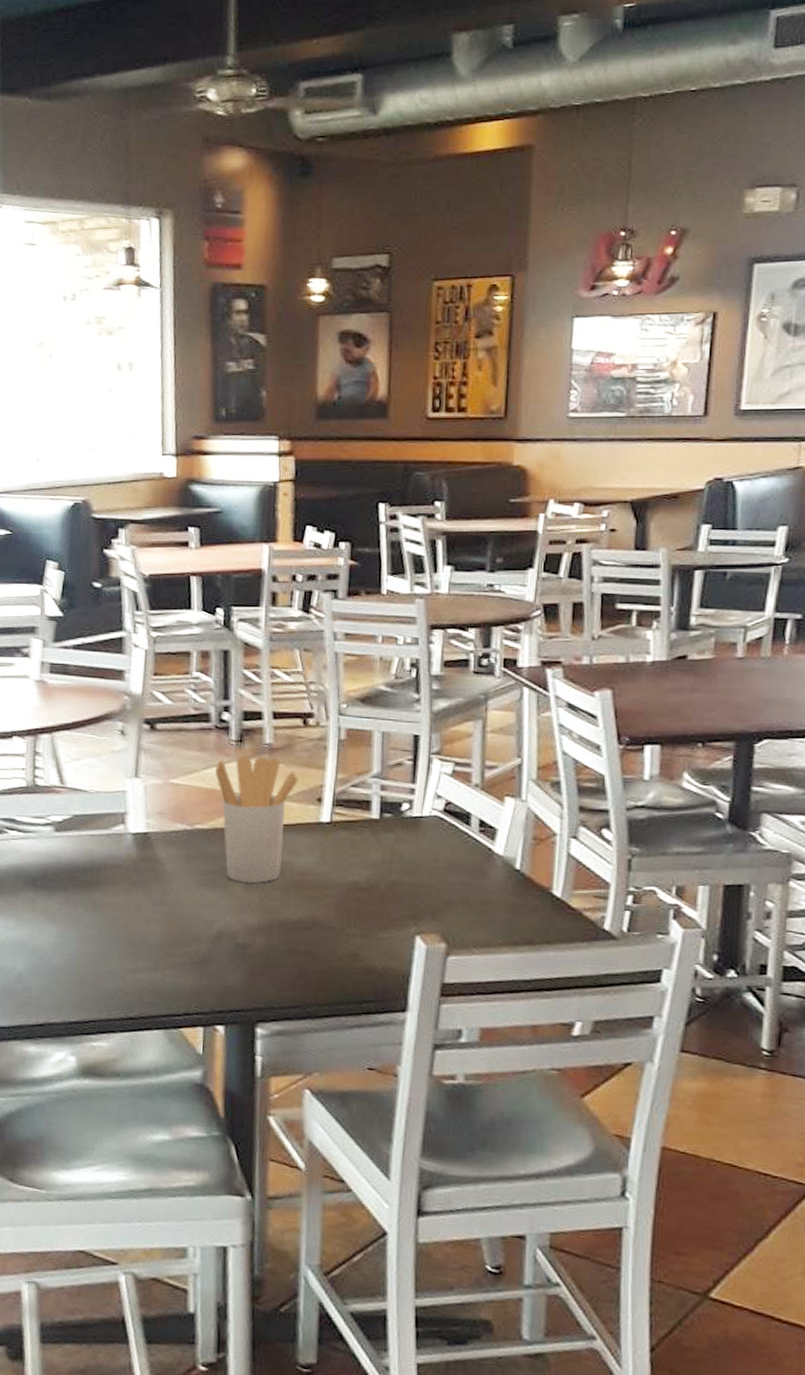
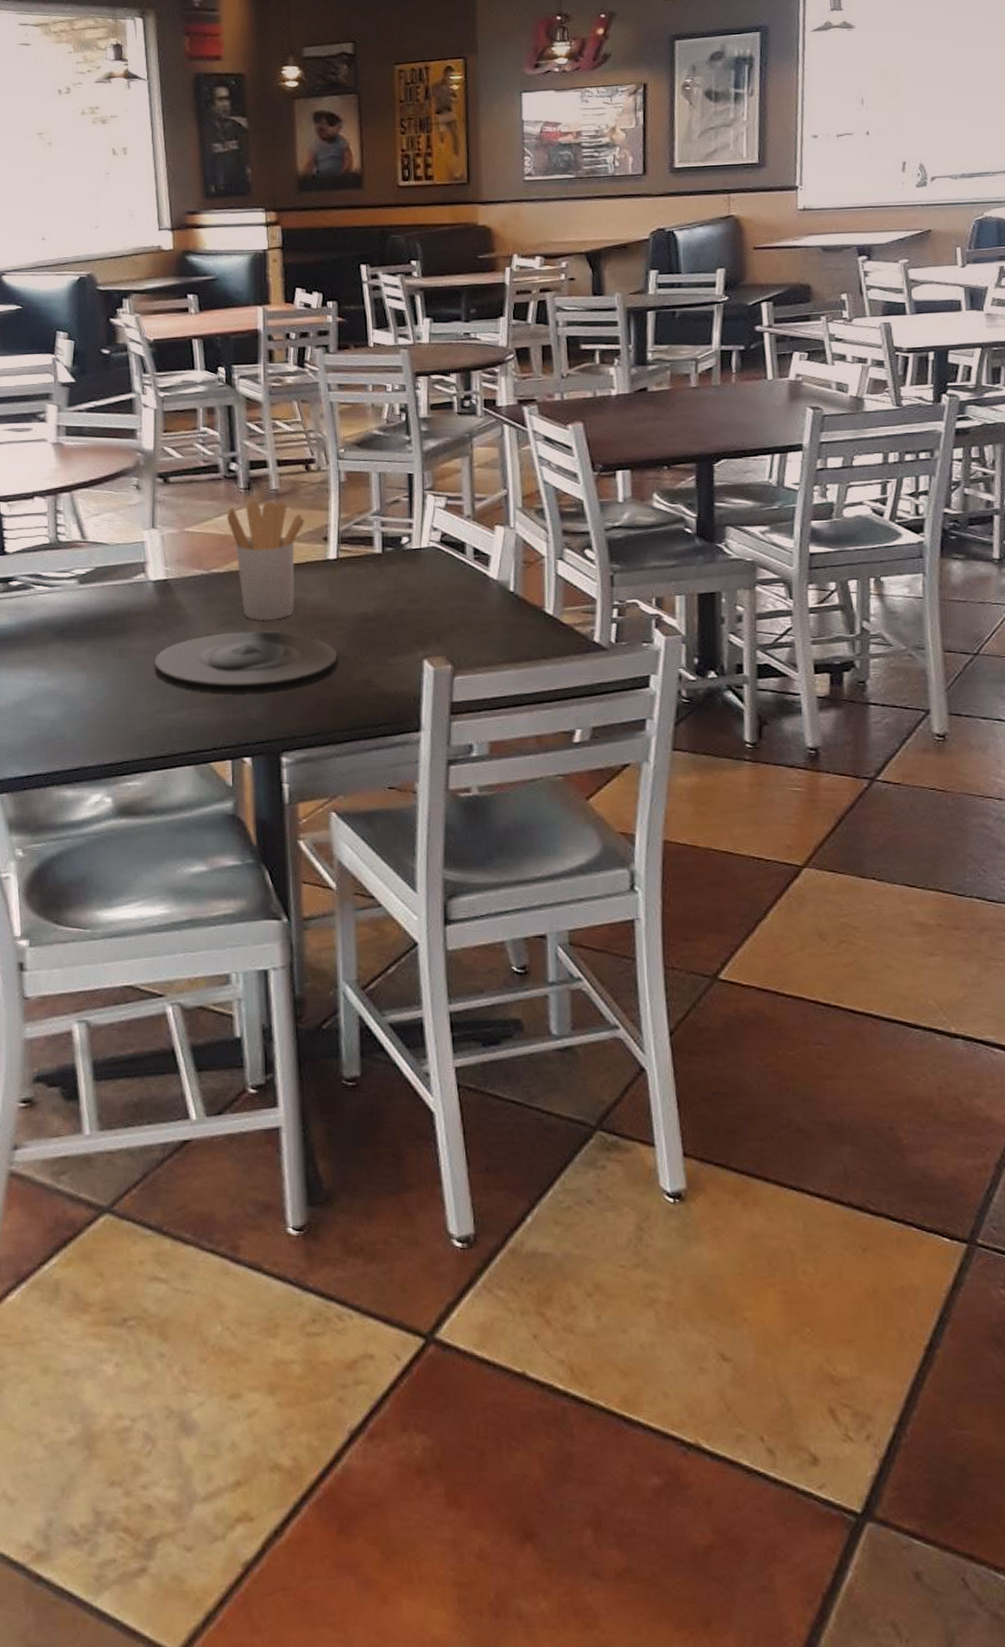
plate: none [128,893,324,959] -> present [154,631,338,694]

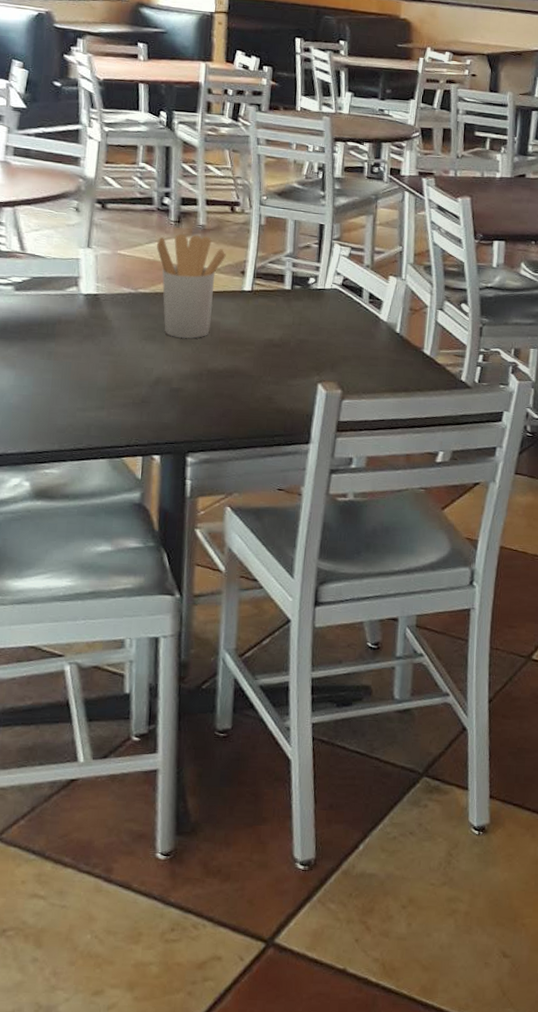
plate: present [154,631,338,694] -> none [79,345,245,401]

